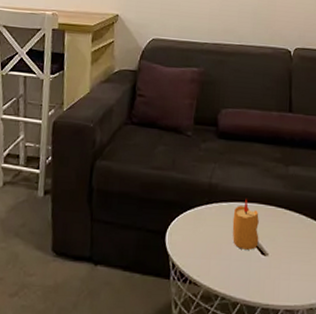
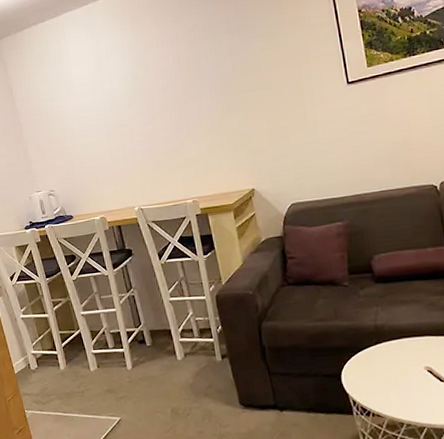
candle: present [232,198,259,250] -> none [404,333,436,380]

